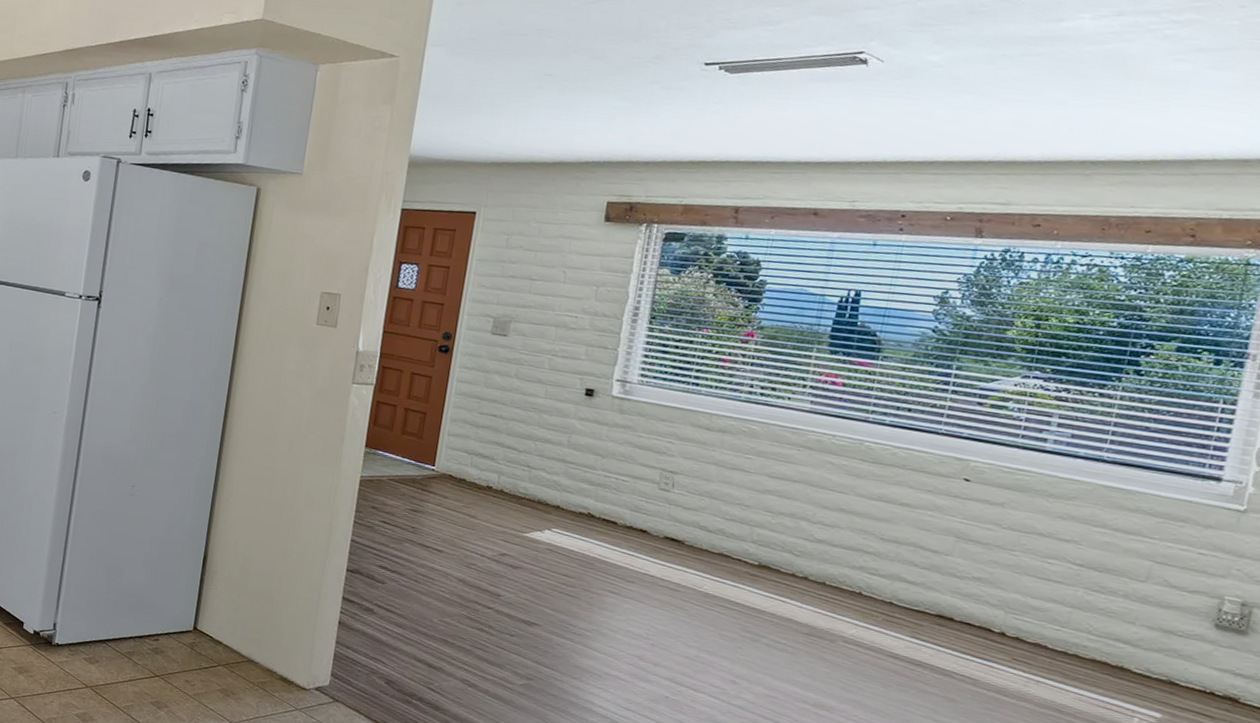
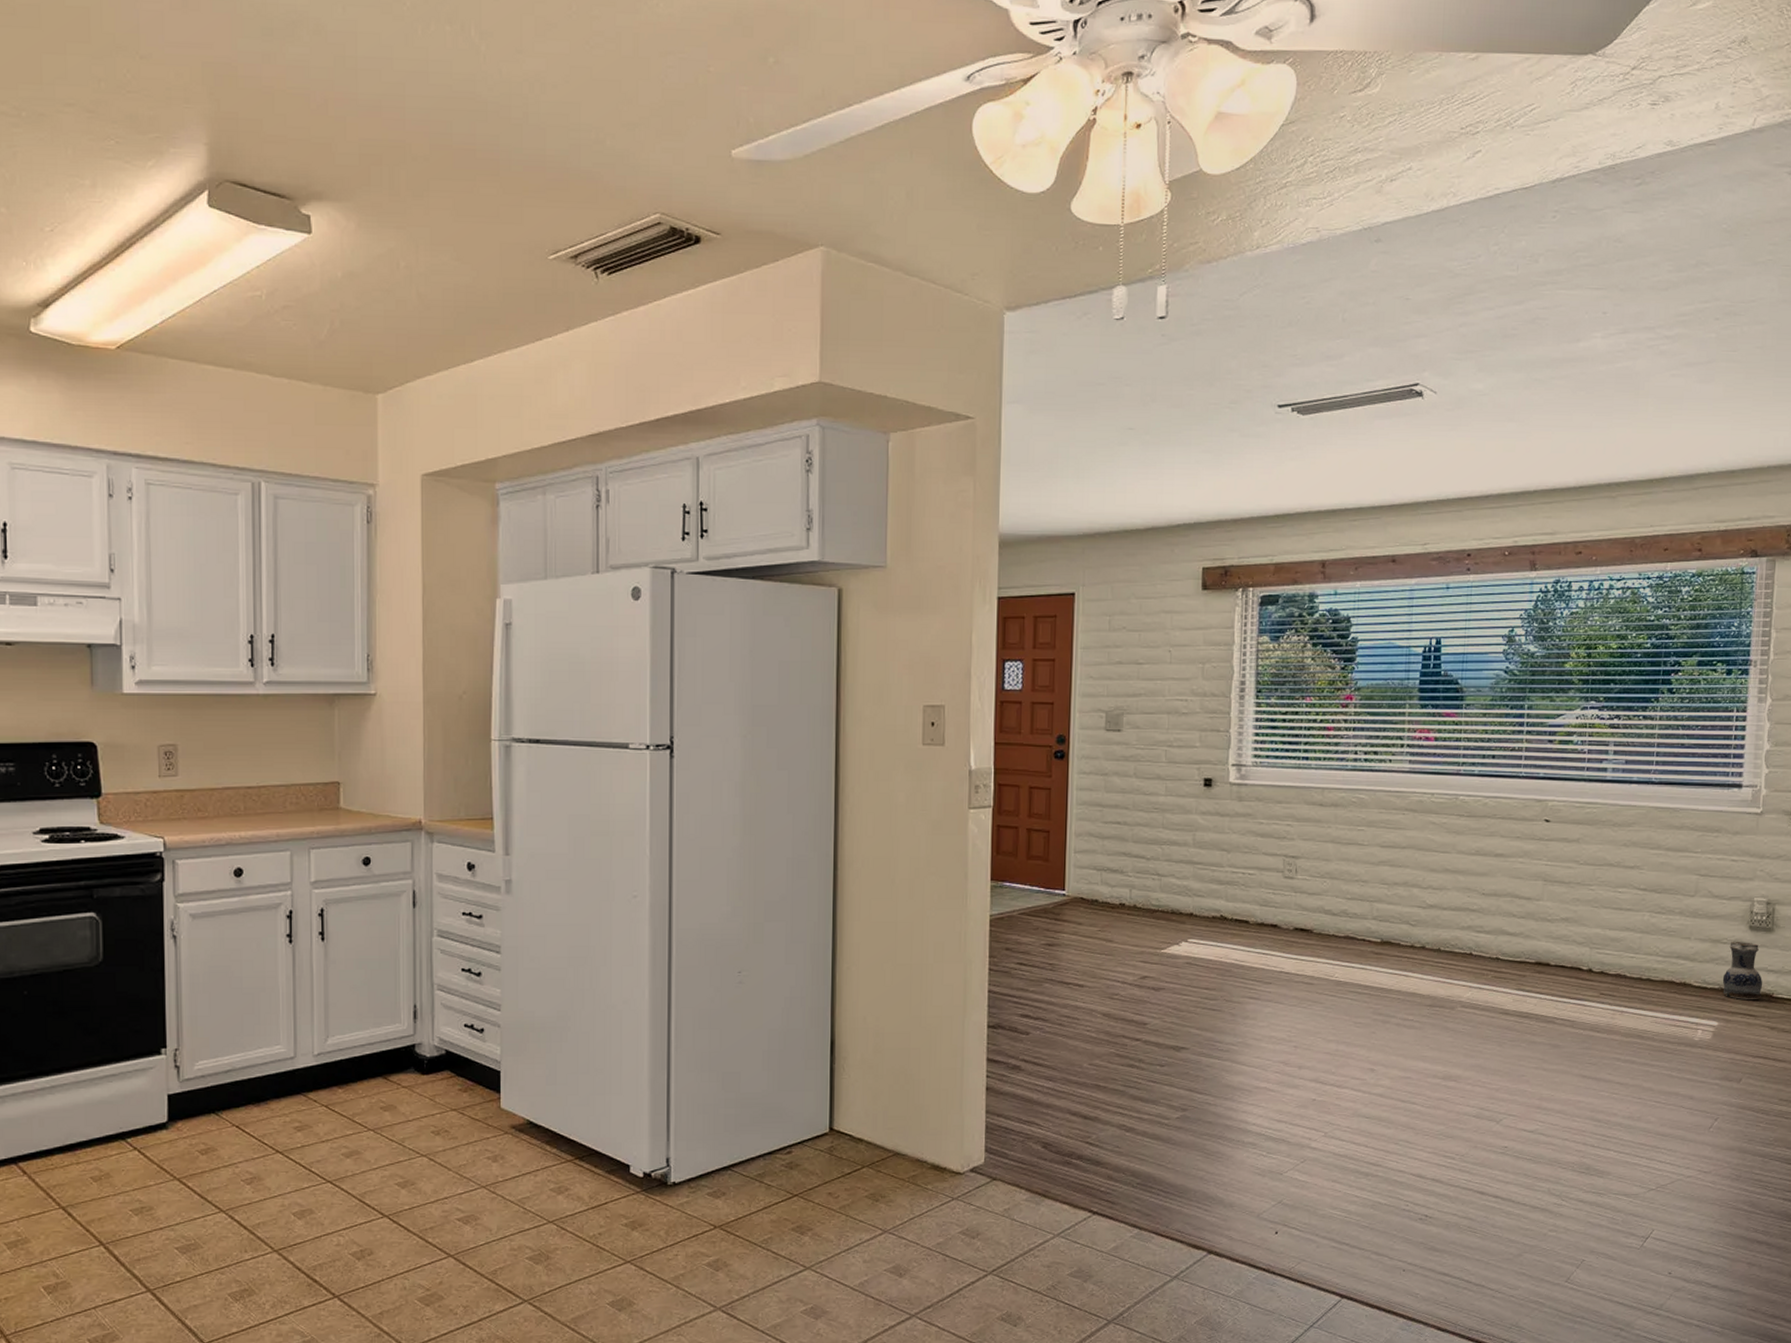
ceramic jug: none [1171,635,1227,701] -> present [1722,941,1763,999]

